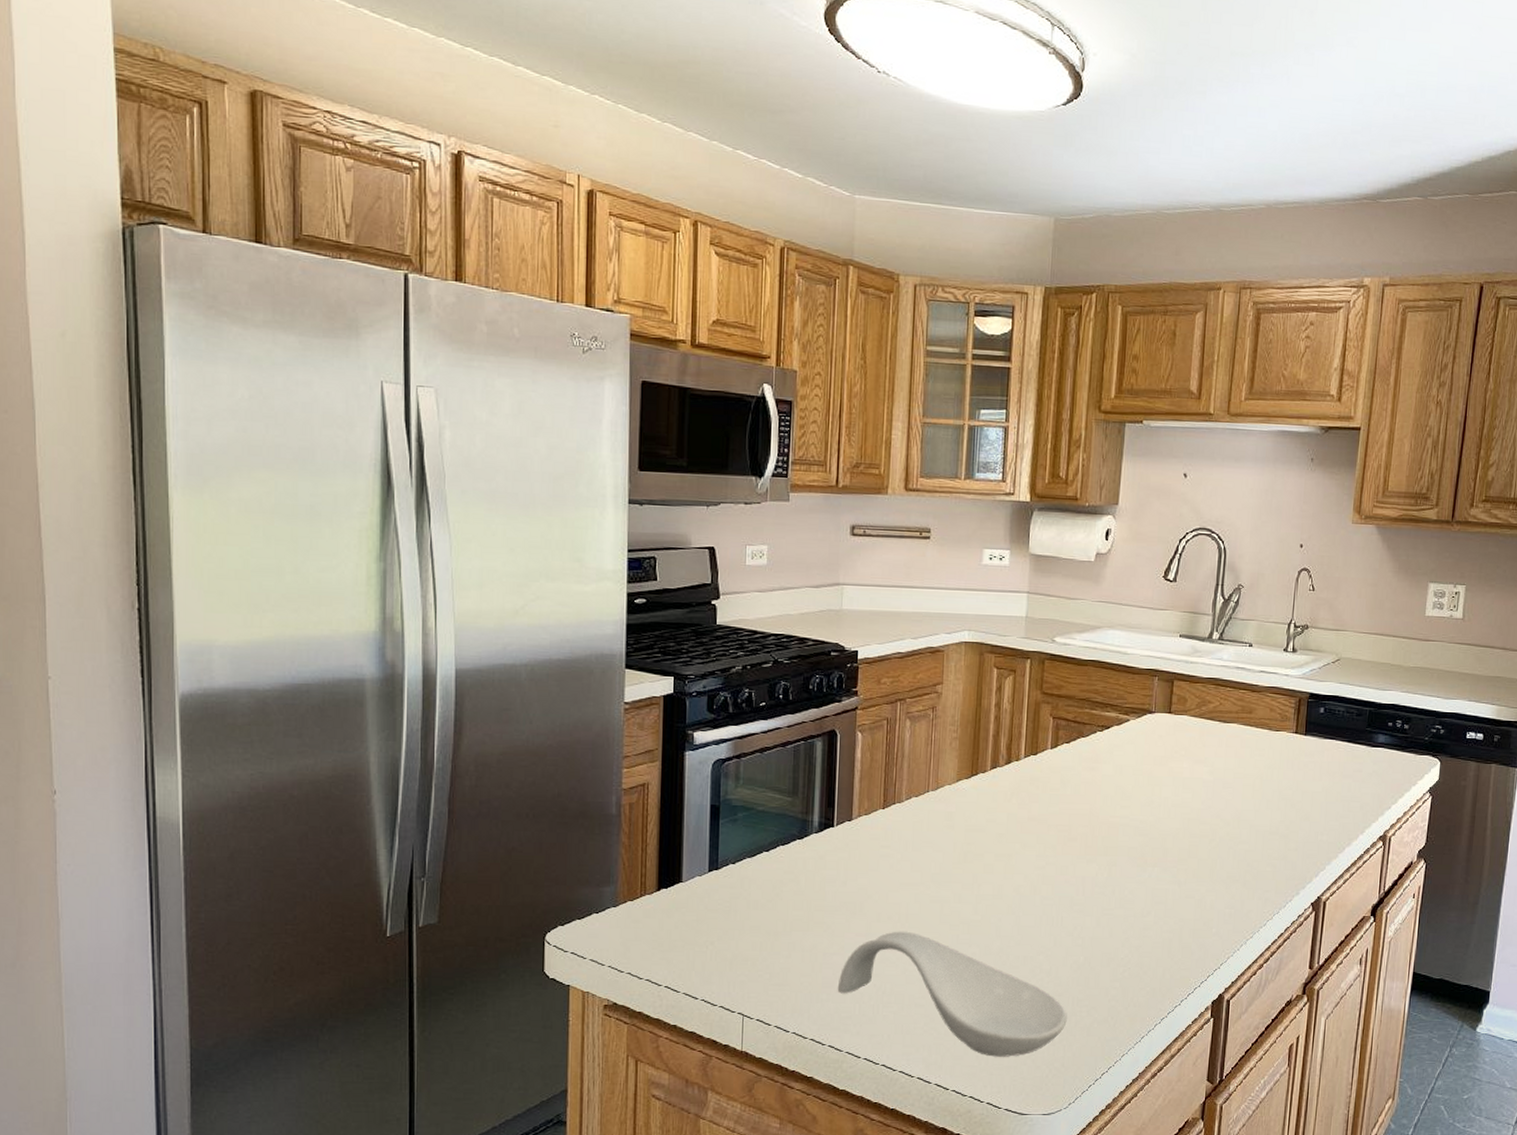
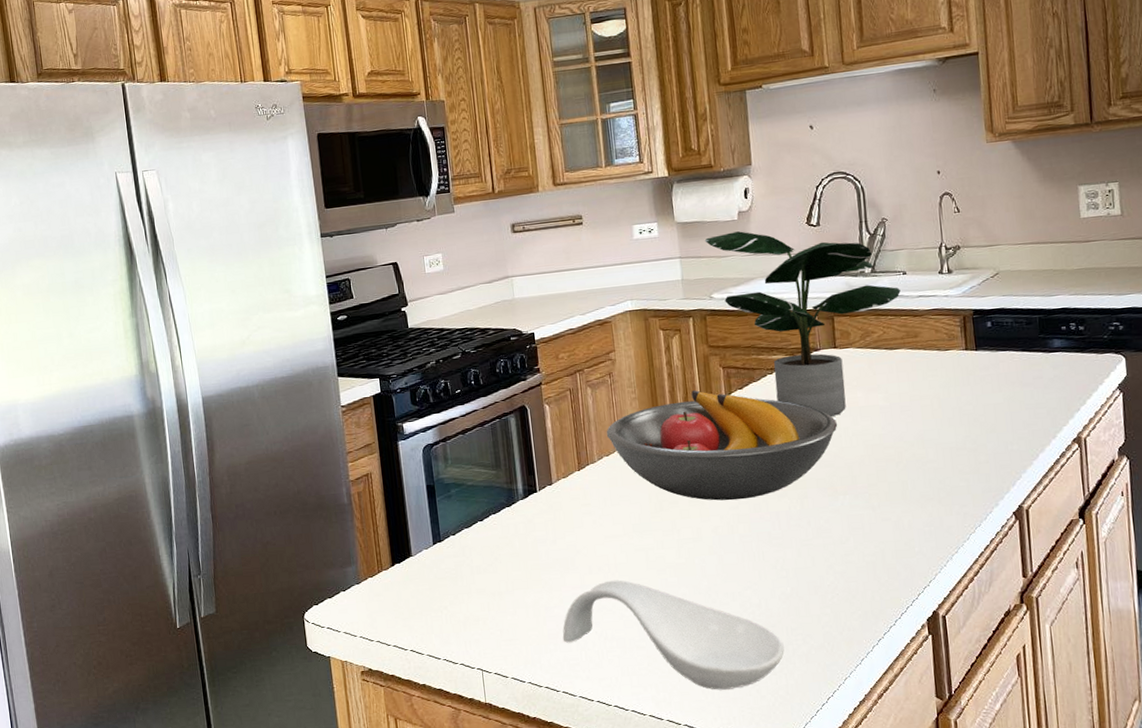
fruit bowl: none [919,738,1159,860] -> present [606,390,838,501]
potted plant: none [1056,574,1244,785] -> present [704,231,901,417]

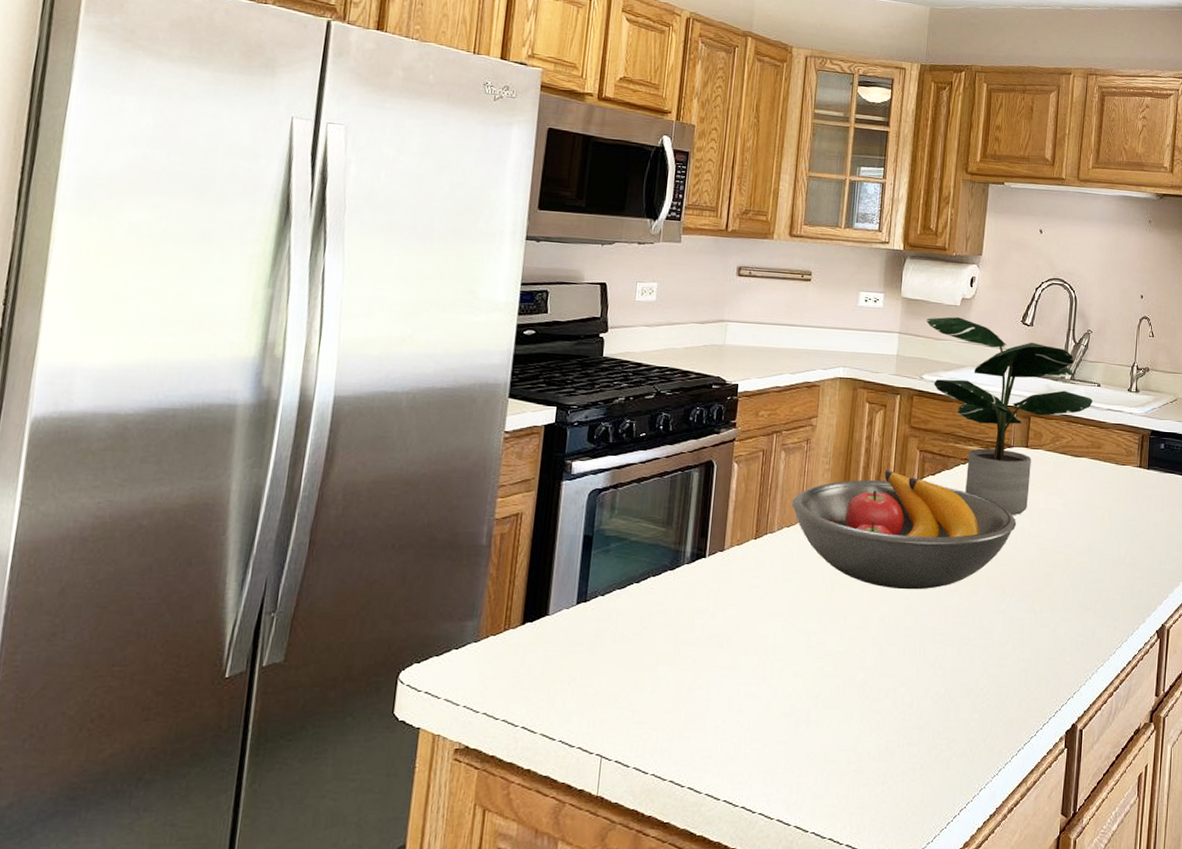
spoon rest: present [562,580,785,690] -> none [700,664,928,795]

